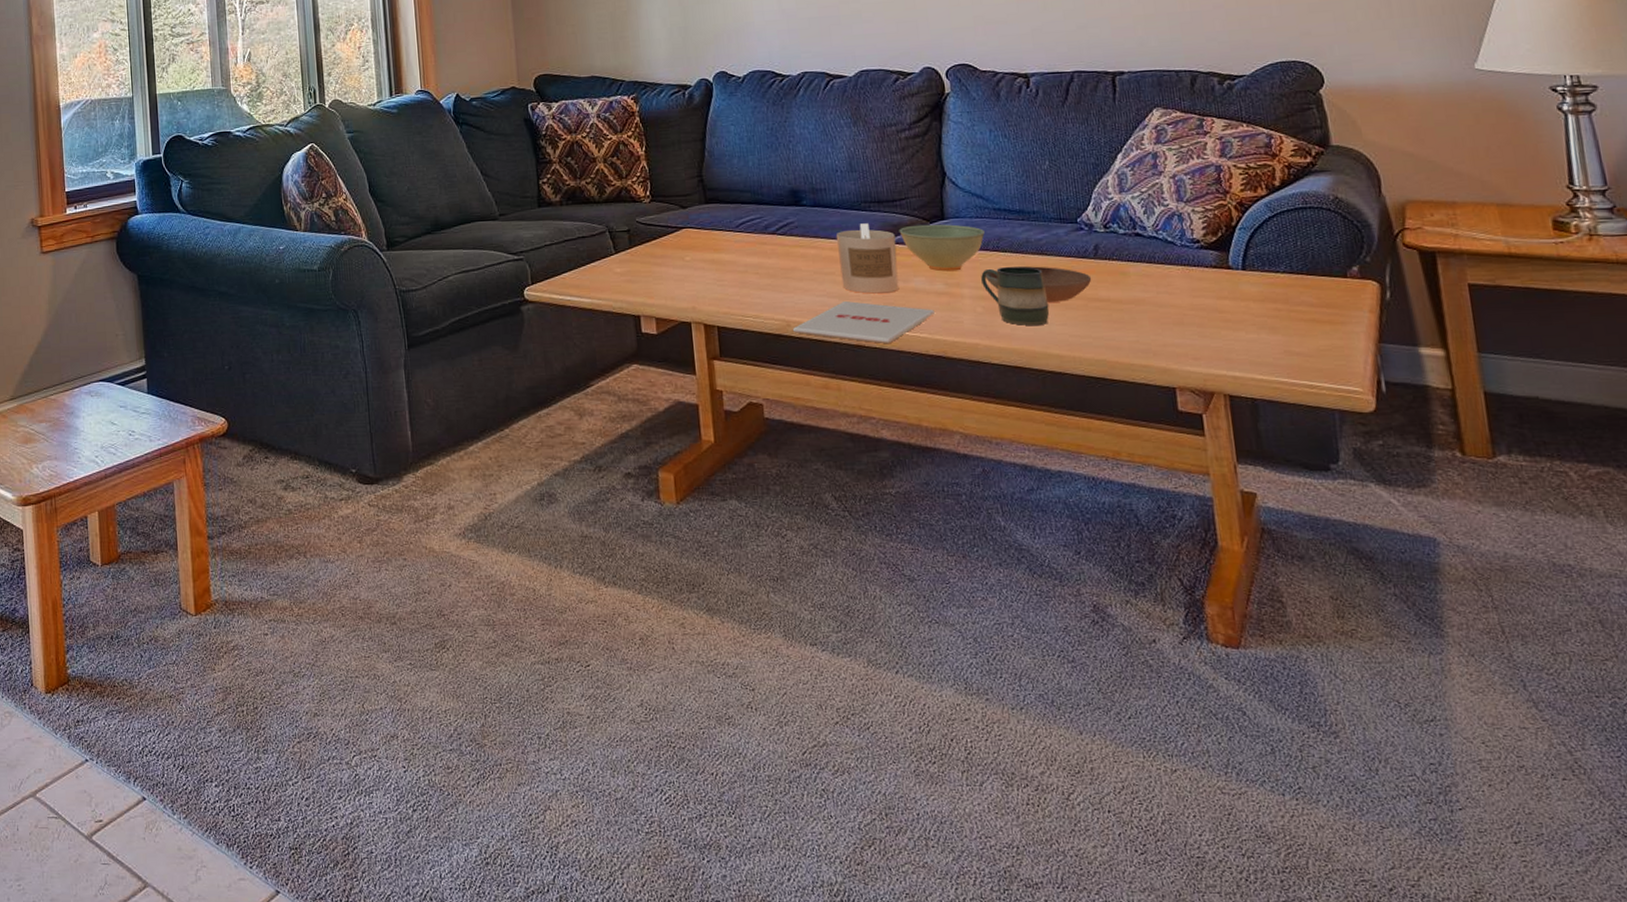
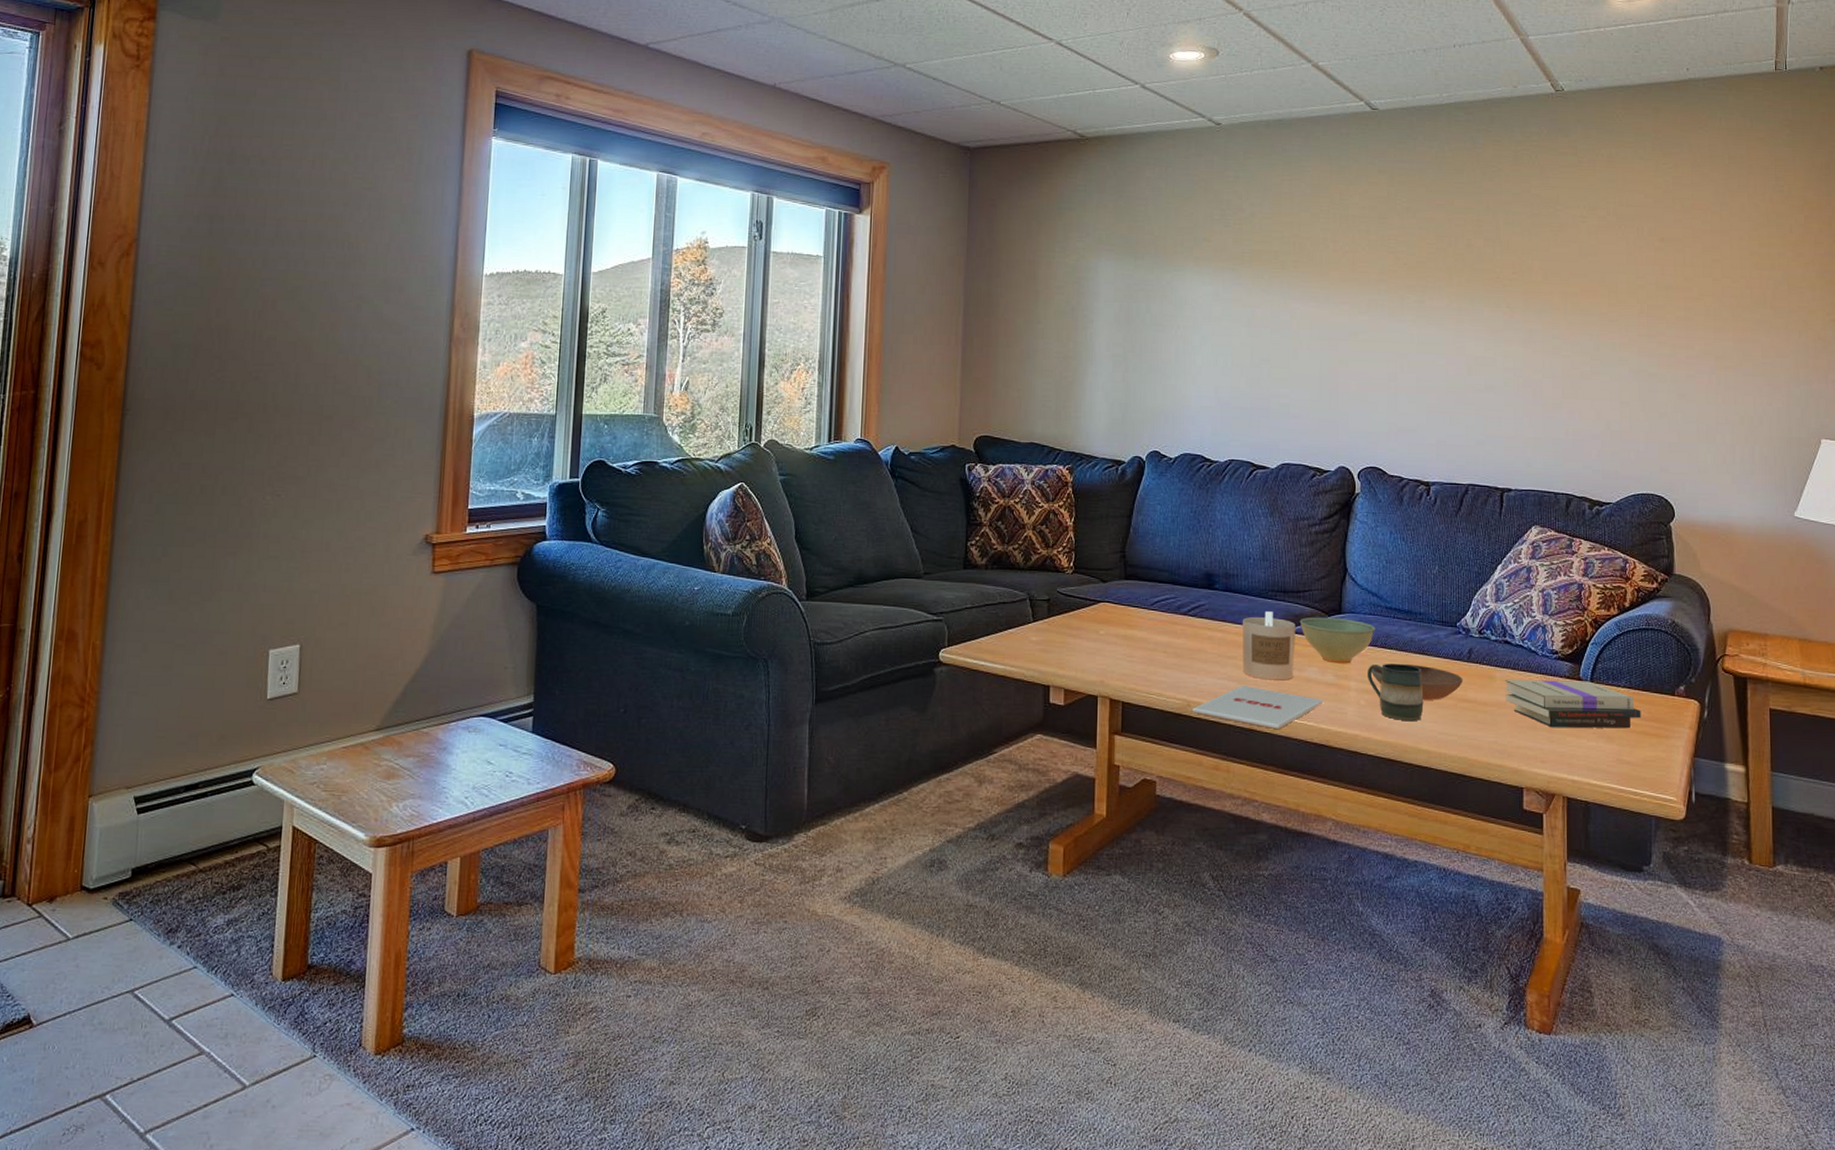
books: none [1141,269,1309,322] -> present [1505,679,1641,729]

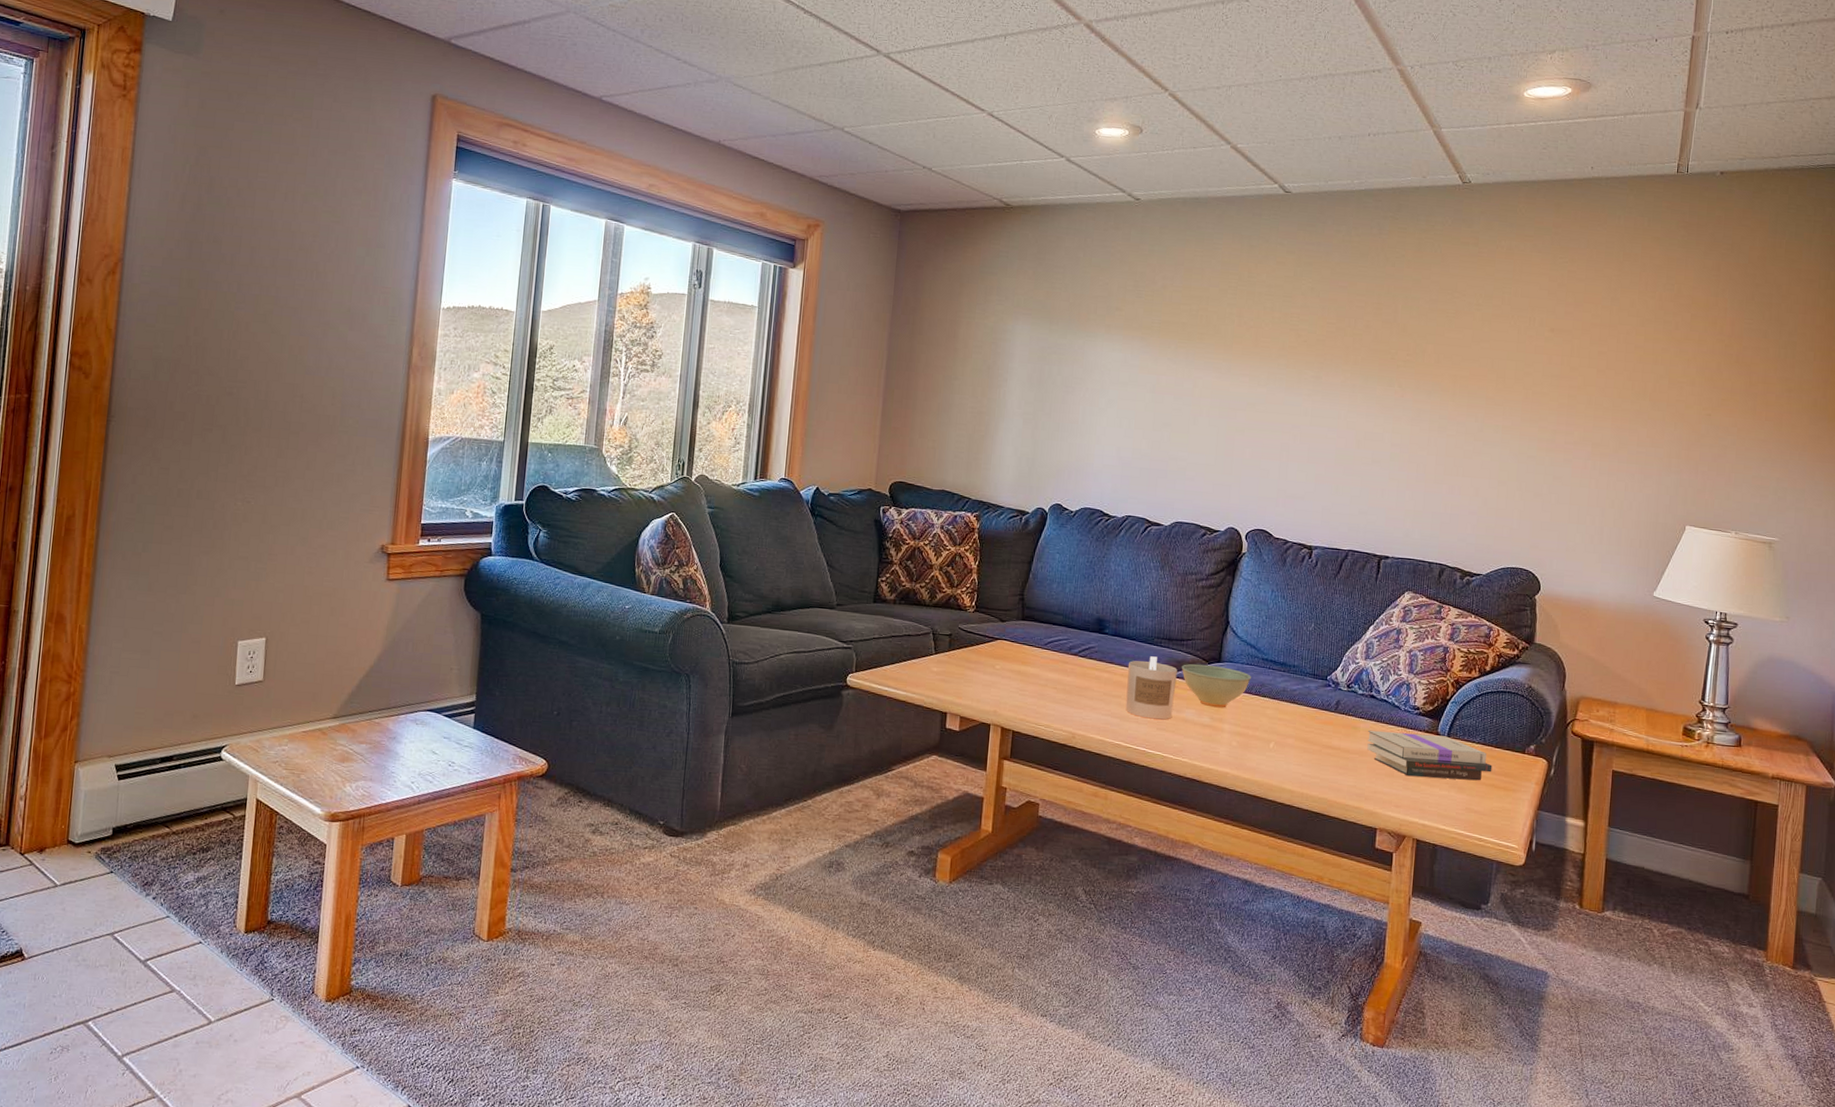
magazine: present [1191,686,1323,730] -> none [1076,722,1197,764]
mug: present [1368,663,1424,722] -> none [1241,709,1292,764]
bowl: present [1371,664,1463,700] -> none [1244,711,1329,746]

